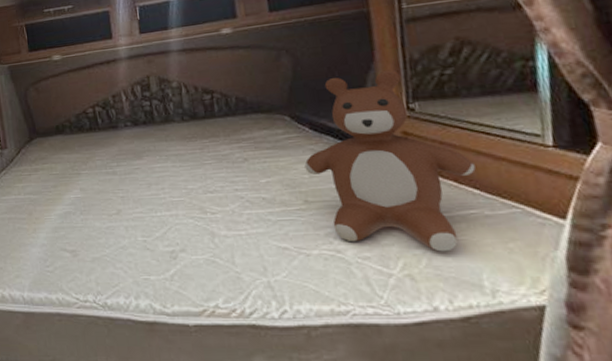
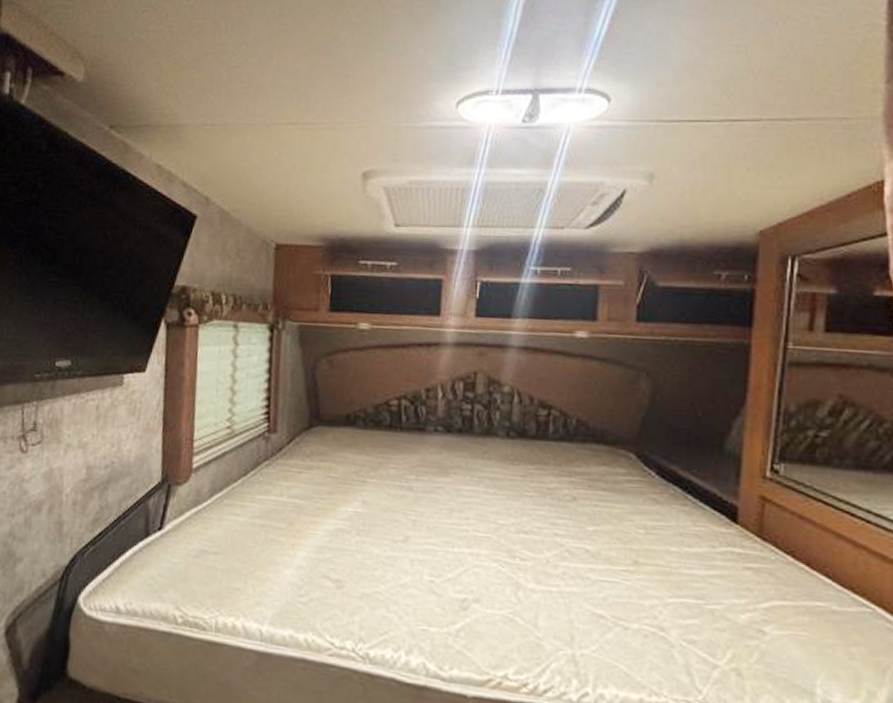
teddy bear: present [304,69,476,252] -> none [642,416,832,647]

